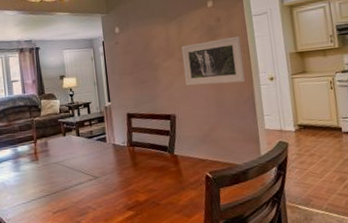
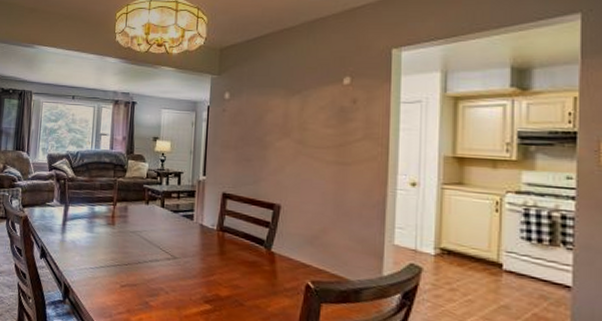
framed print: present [181,35,246,86] -> none [299,124,380,183]

